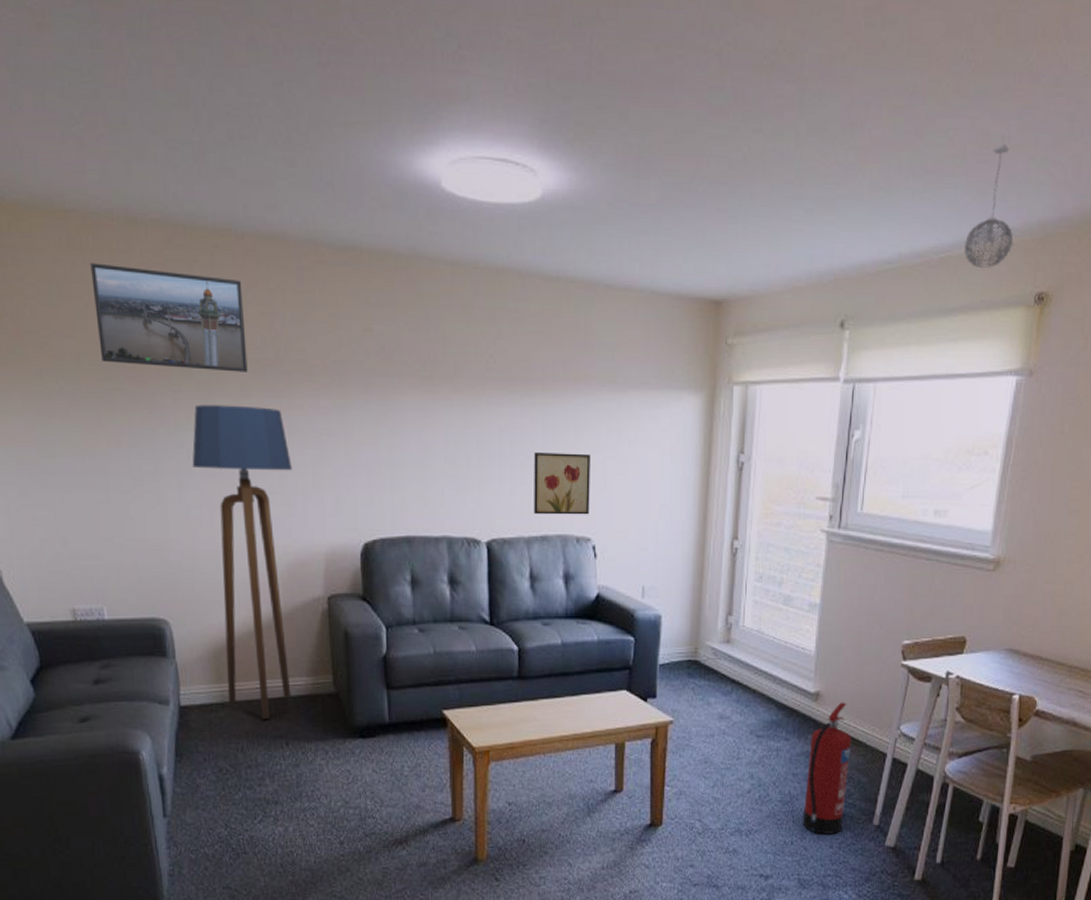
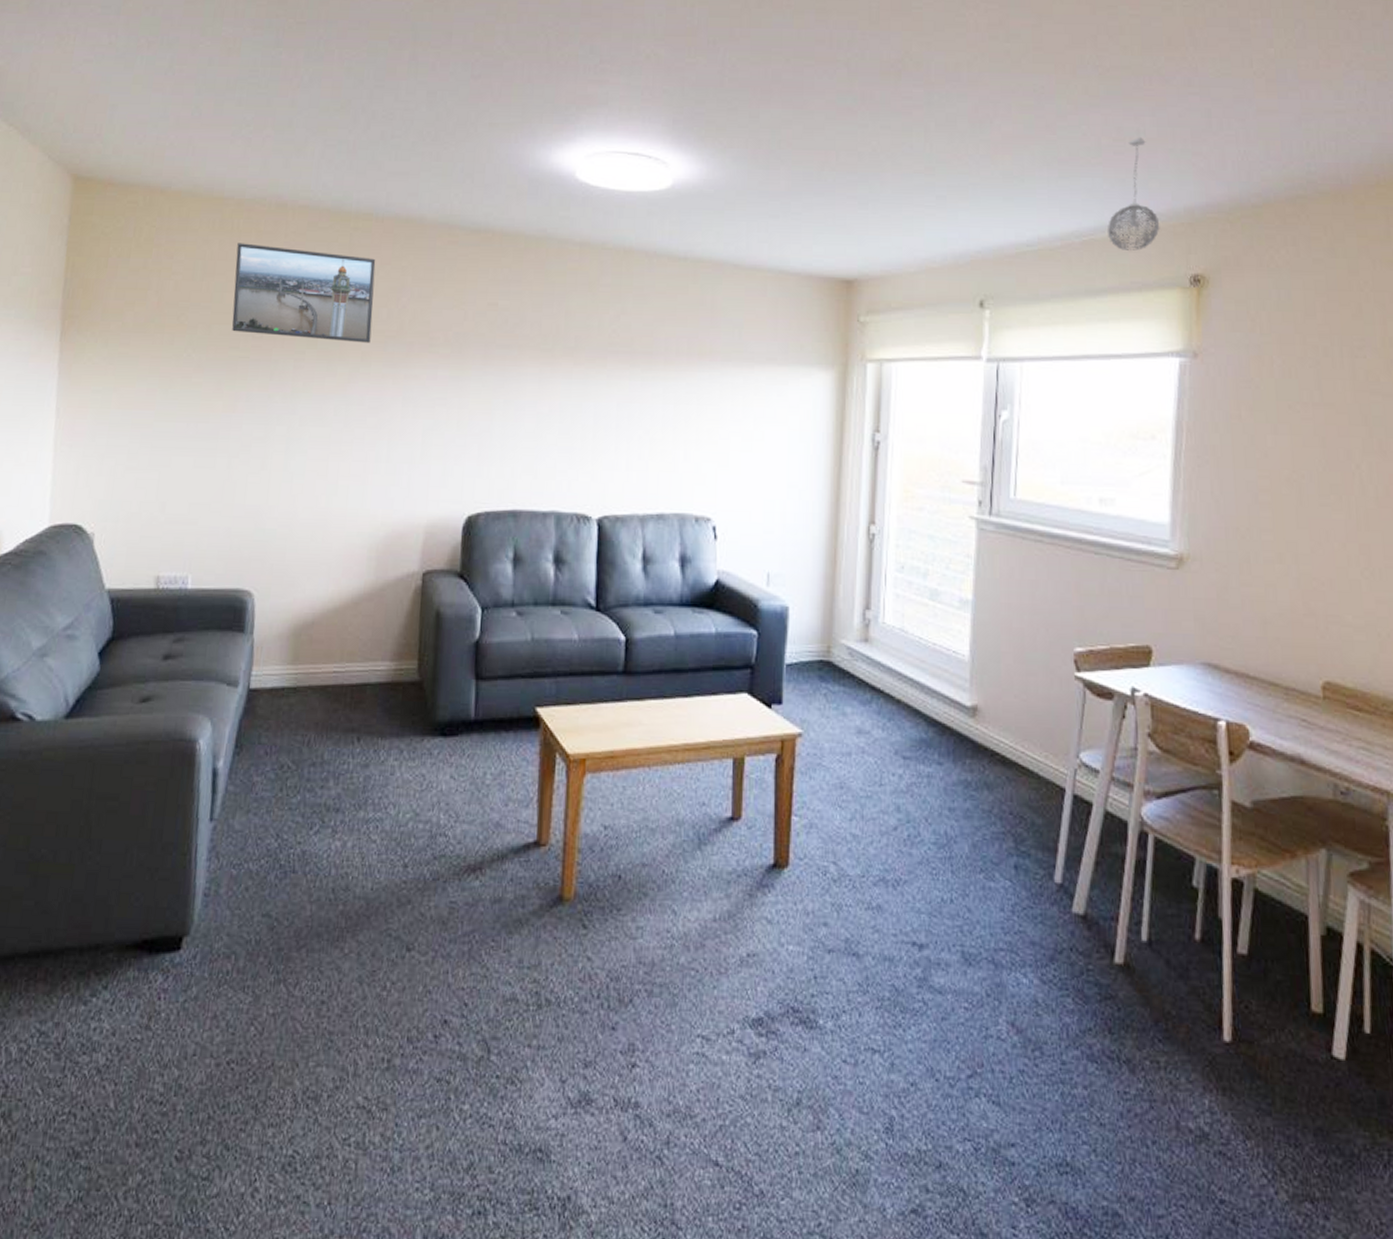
floor lamp: present [192,405,292,719] -> none [301,373,402,708]
wall art: present [534,451,590,515] -> none [650,425,713,493]
fire extinguisher: present [802,702,852,834] -> none [963,719,1020,892]

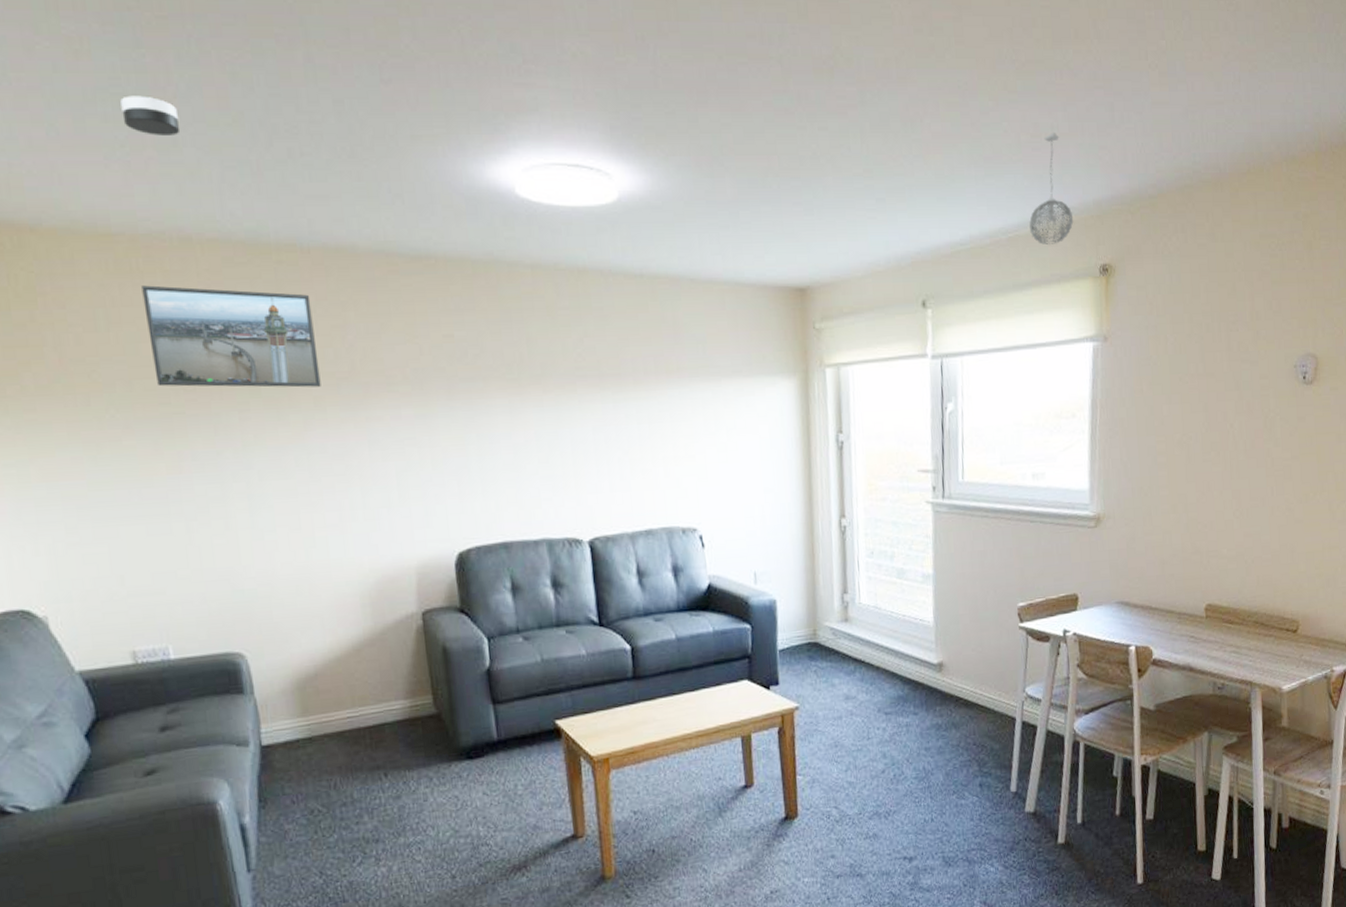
smoke detector: none [253,85,298,118] -> present [120,95,181,135]

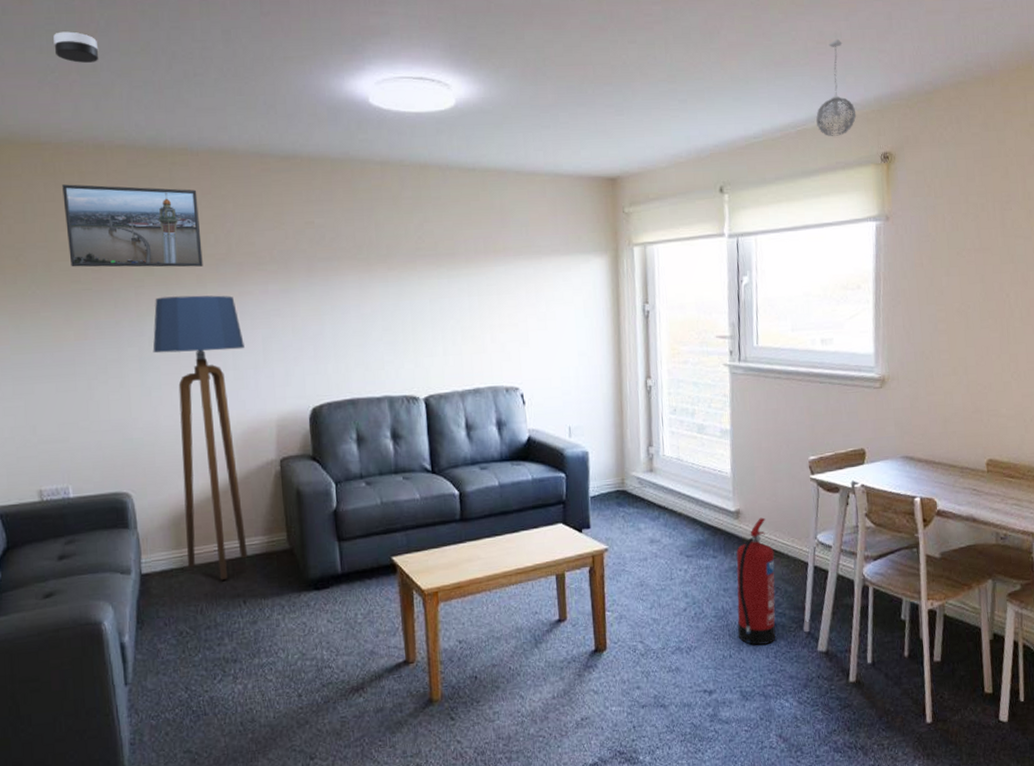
floor lamp: none [263,421,388,750] -> present [152,295,248,579]
fire extinguisher: none [938,670,981,808] -> present [736,517,776,645]

